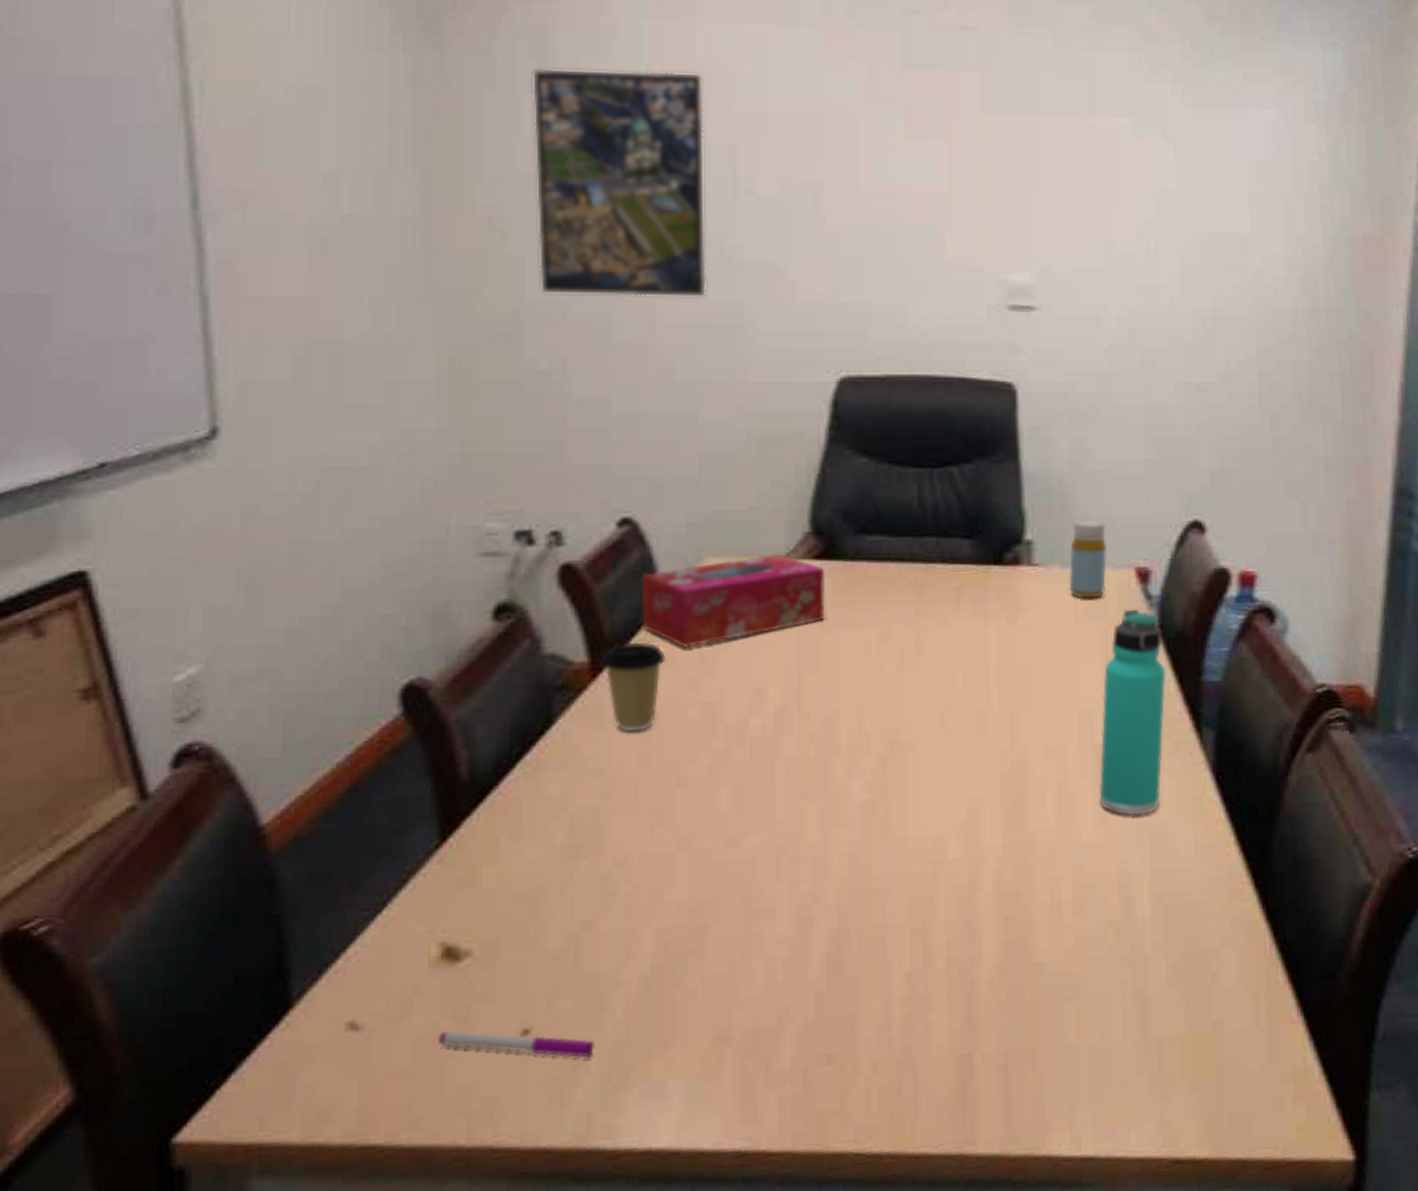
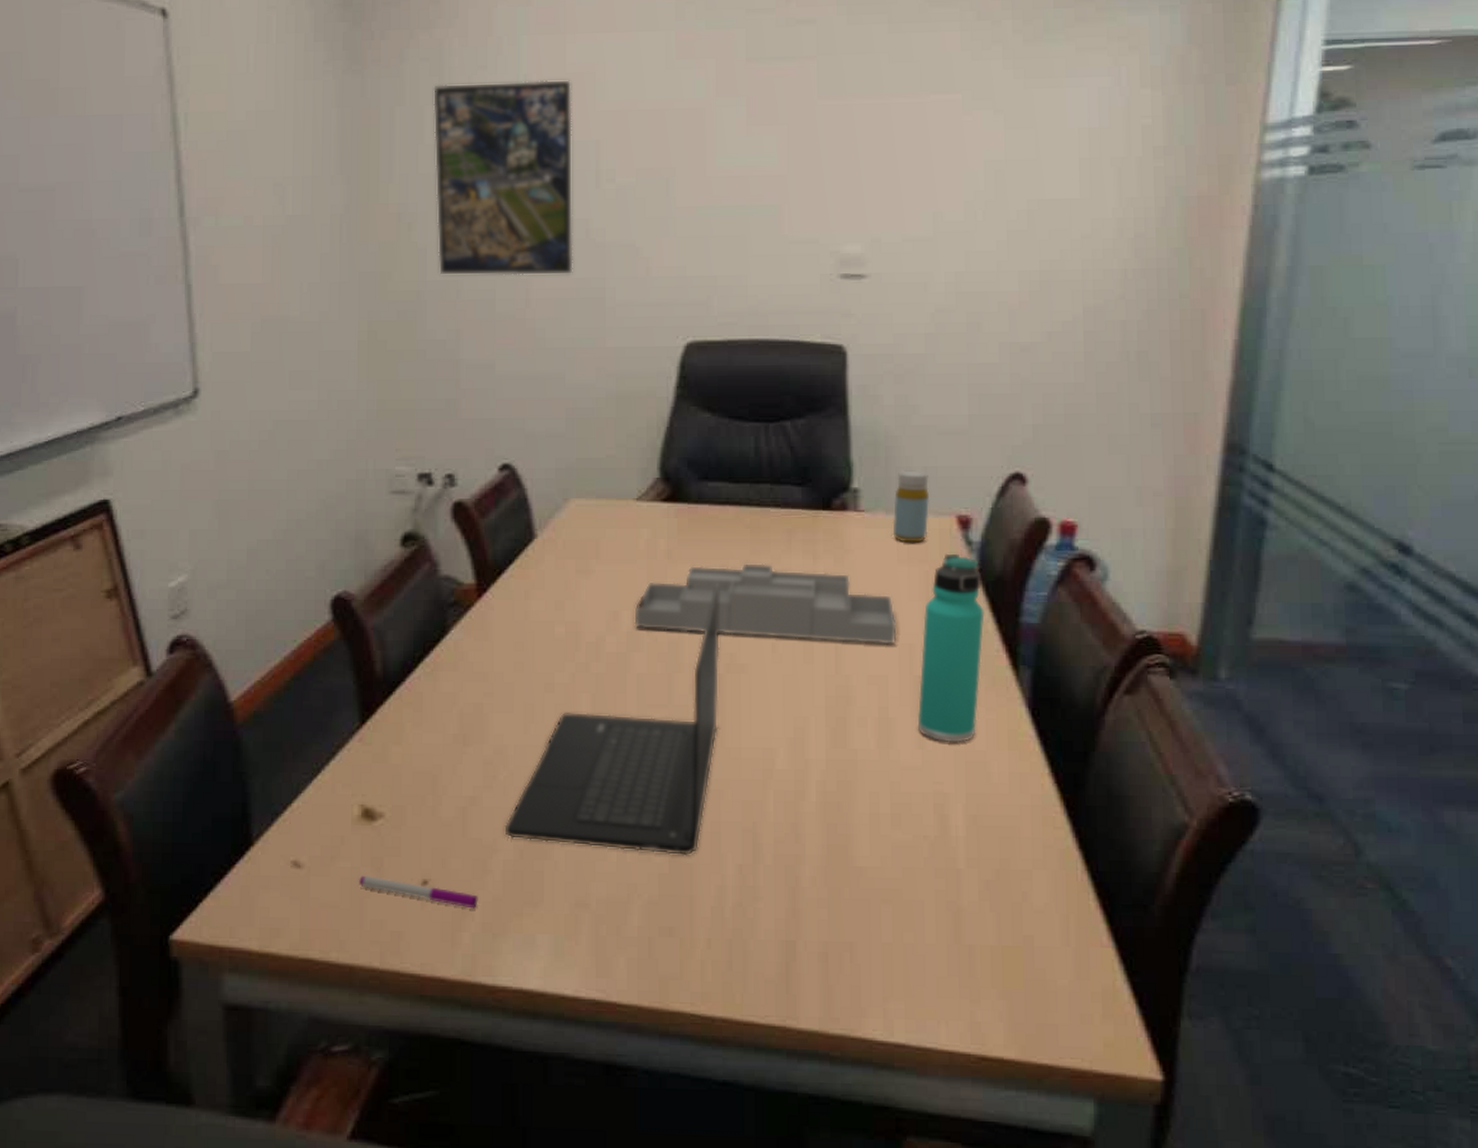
coffee cup: present [600,642,666,731] -> none [484,568,537,643]
laptop: none [625,650,883,970] -> present [503,583,721,856]
tissue box: present [640,553,826,648] -> none [517,496,672,575]
desk organizer: none [782,626,1076,712] -> present [634,562,897,645]

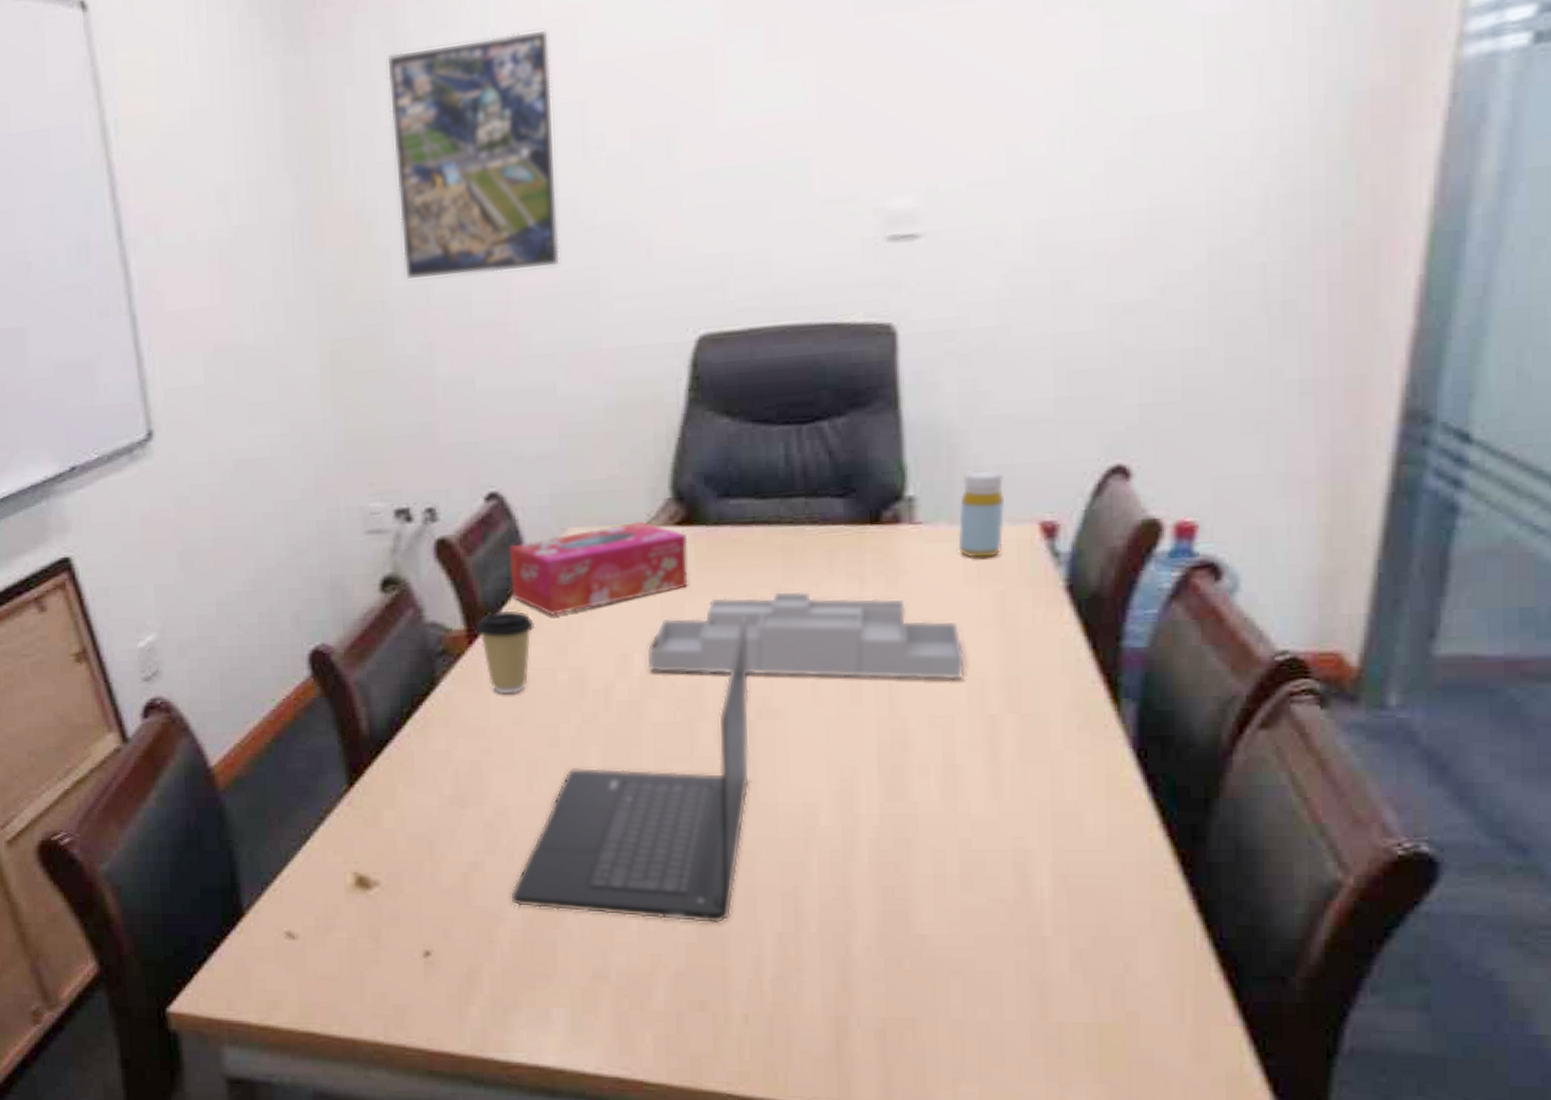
pen: present [359,876,478,909] -> none [357,947,486,981]
coffee cup: none [484,568,537,643] -> present [475,611,535,693]
tissue box: none [517,496,672,575] -> present [508,521,688,616]
thermos bottle: present [917,553,985,743] -> none [991,568,1076,792]

